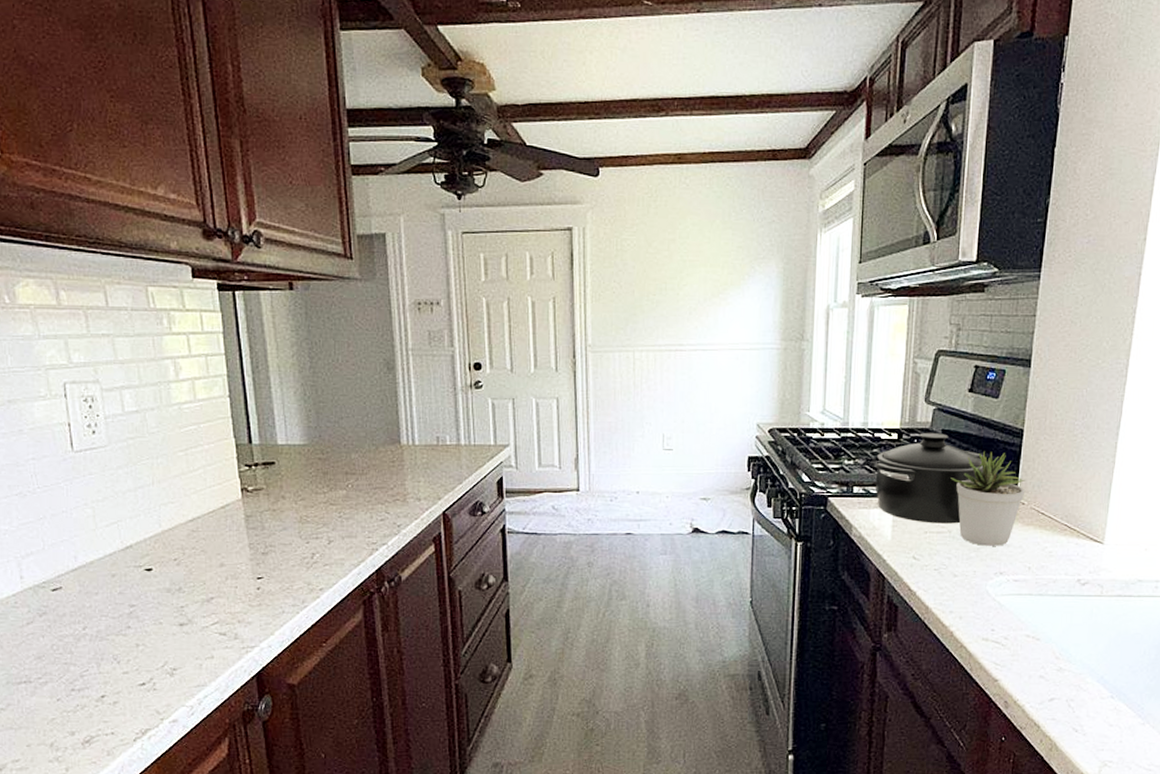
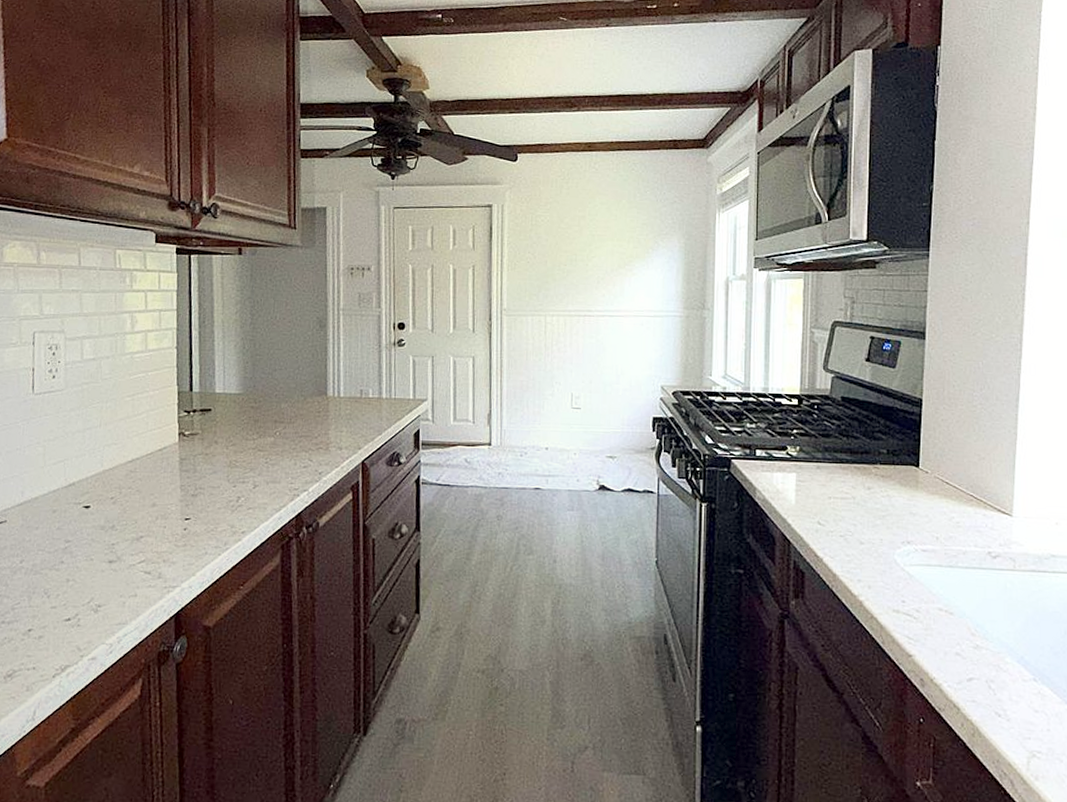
saucepan: present [875,432,987,524] -> none [777,399,887,490]
potted plant: present [950,451,1026,546] -> none [852,419,928,515]

